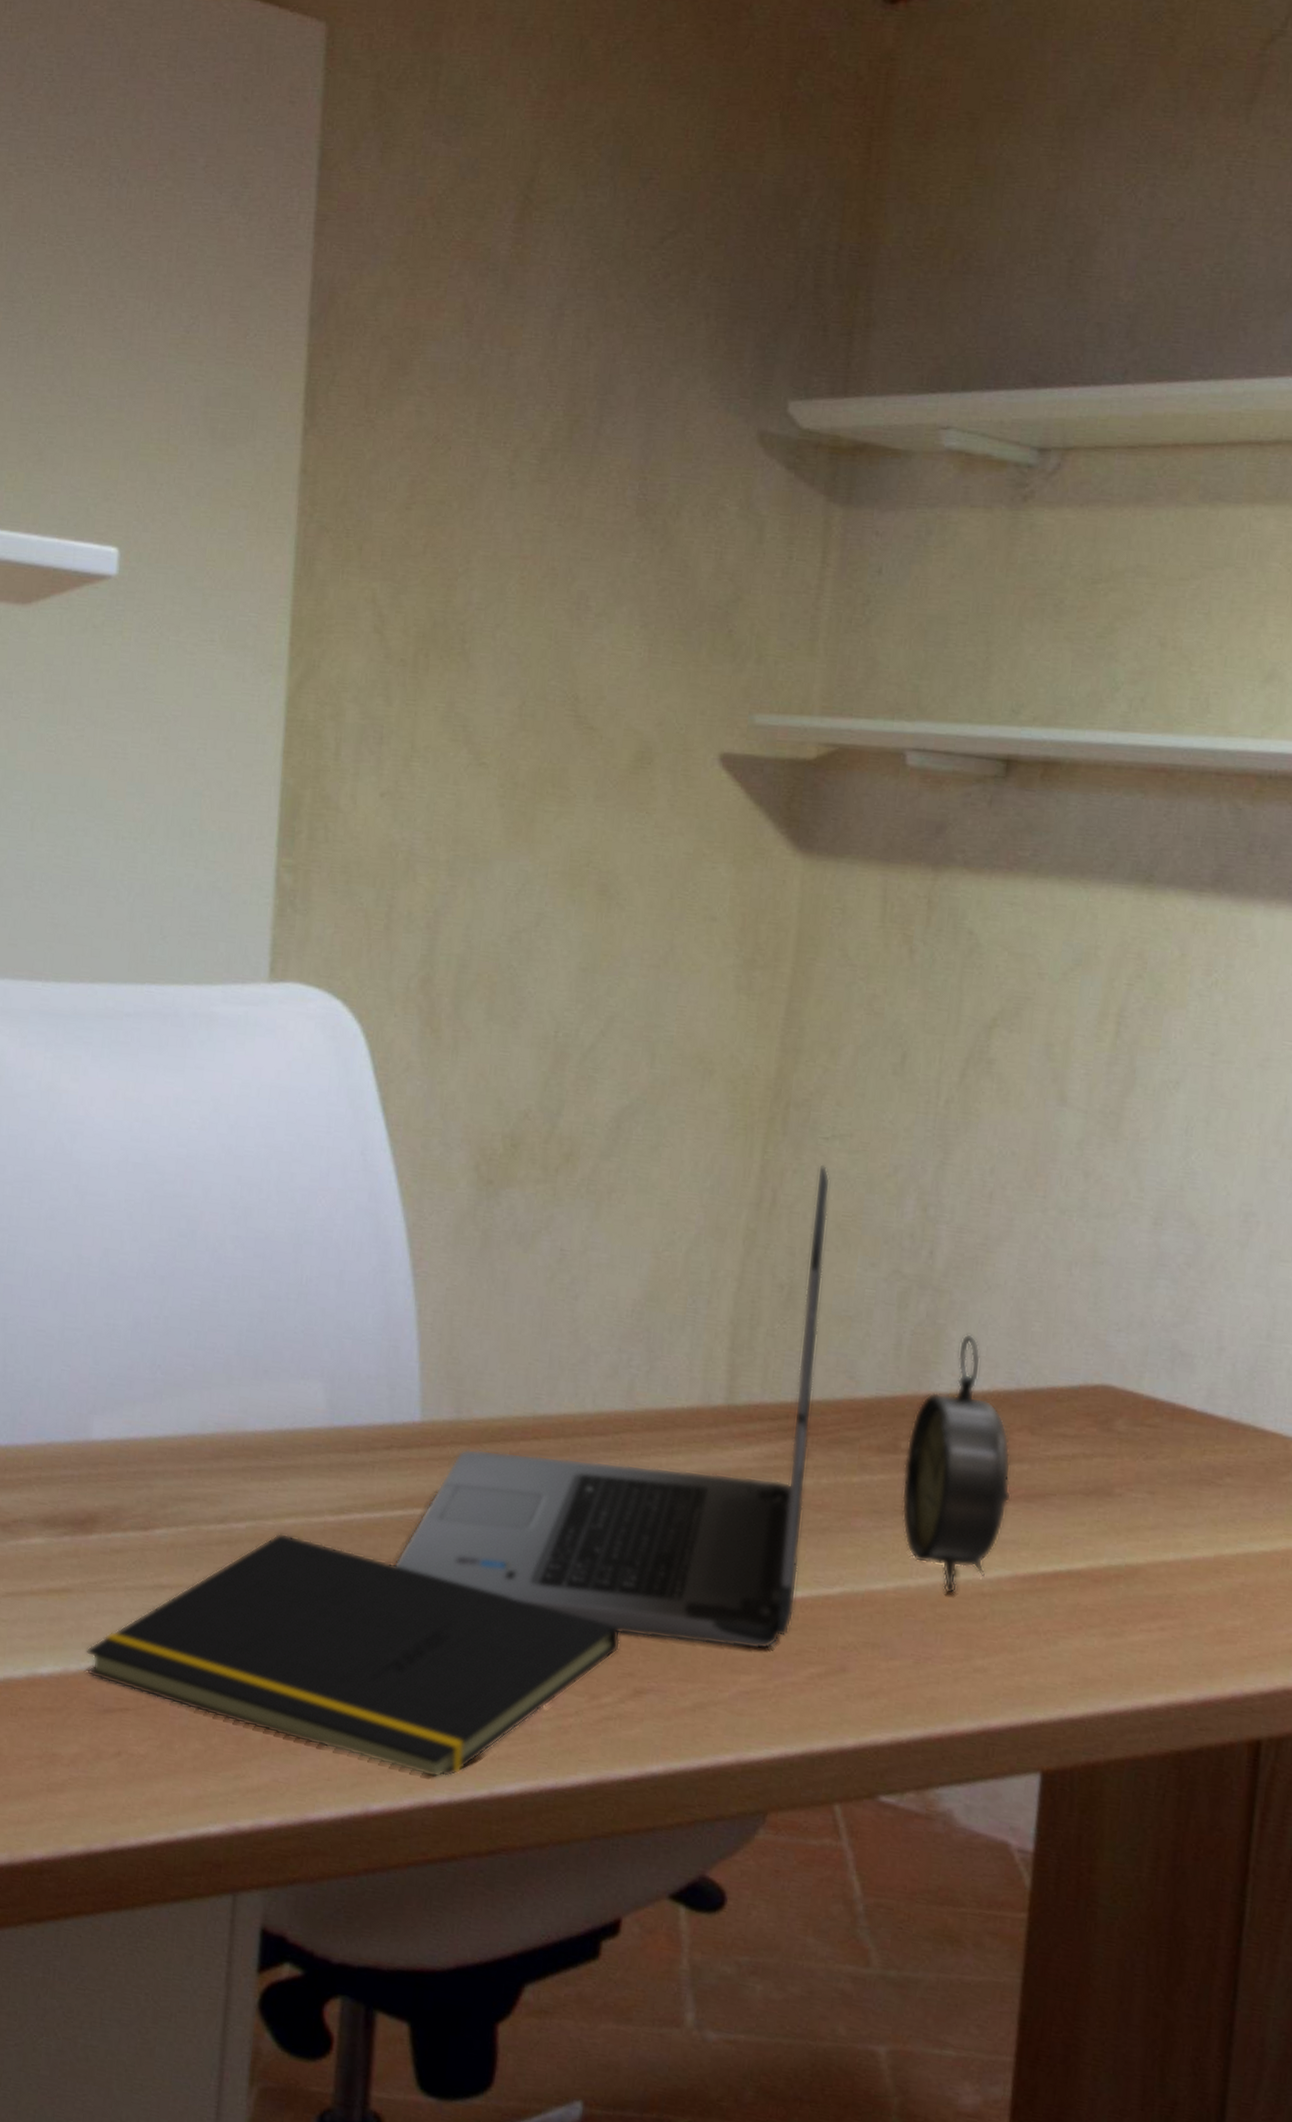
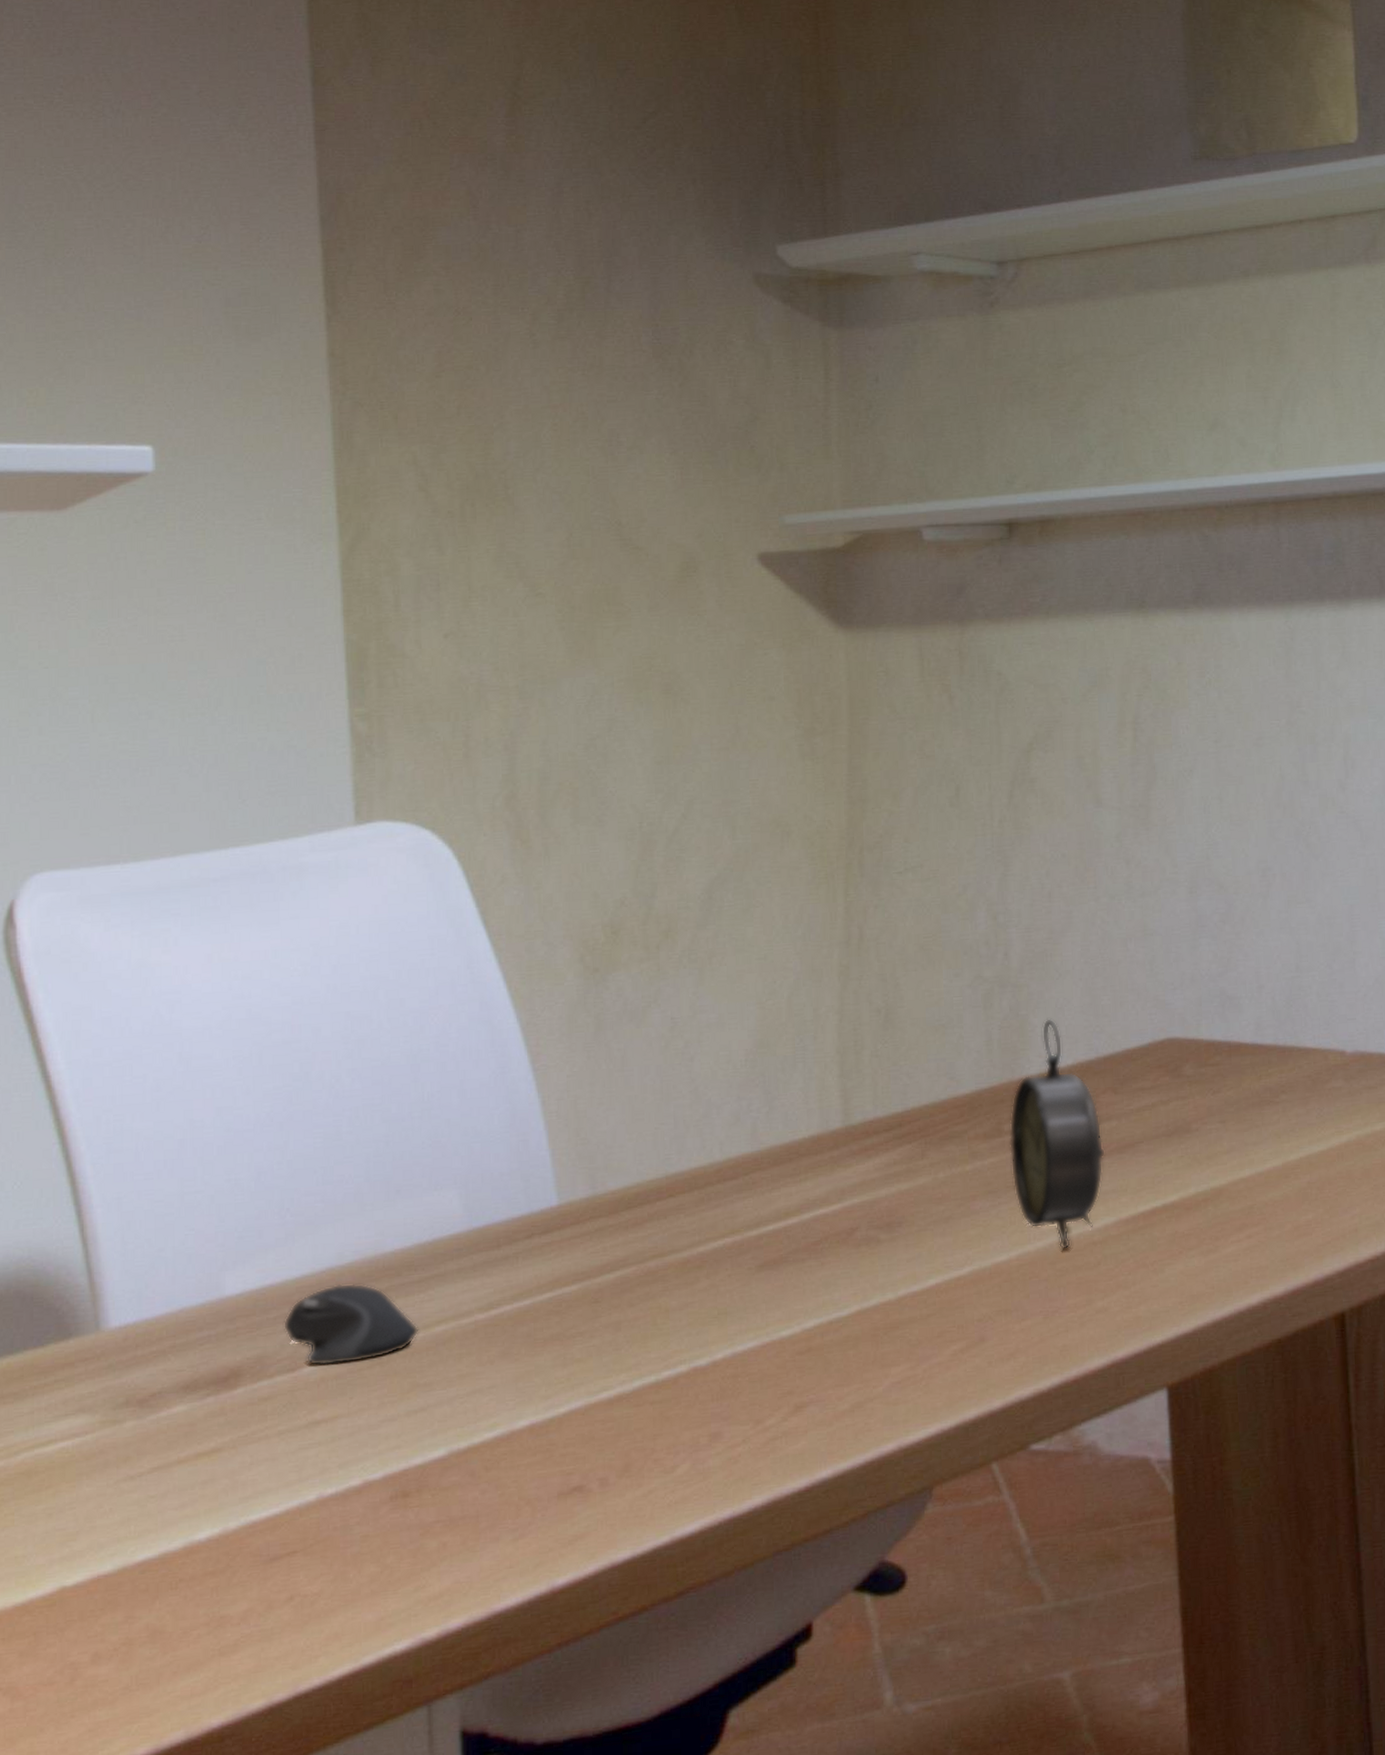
notepad: present [85,1533,621,1778] -> none [244,1341,777,1538]
computer mouse: none [141,1452,270,1537] -> present [283,1283,419,1366]
laptop computer: present [395,1164,831,1650] -> none [550,896,931,1359]

